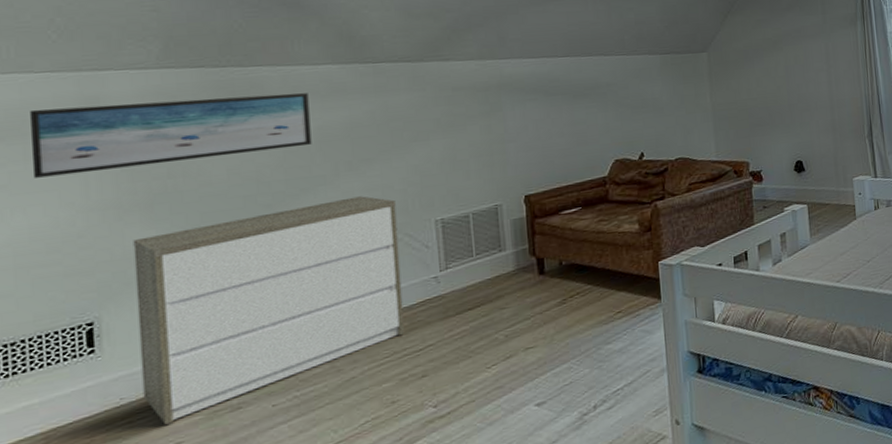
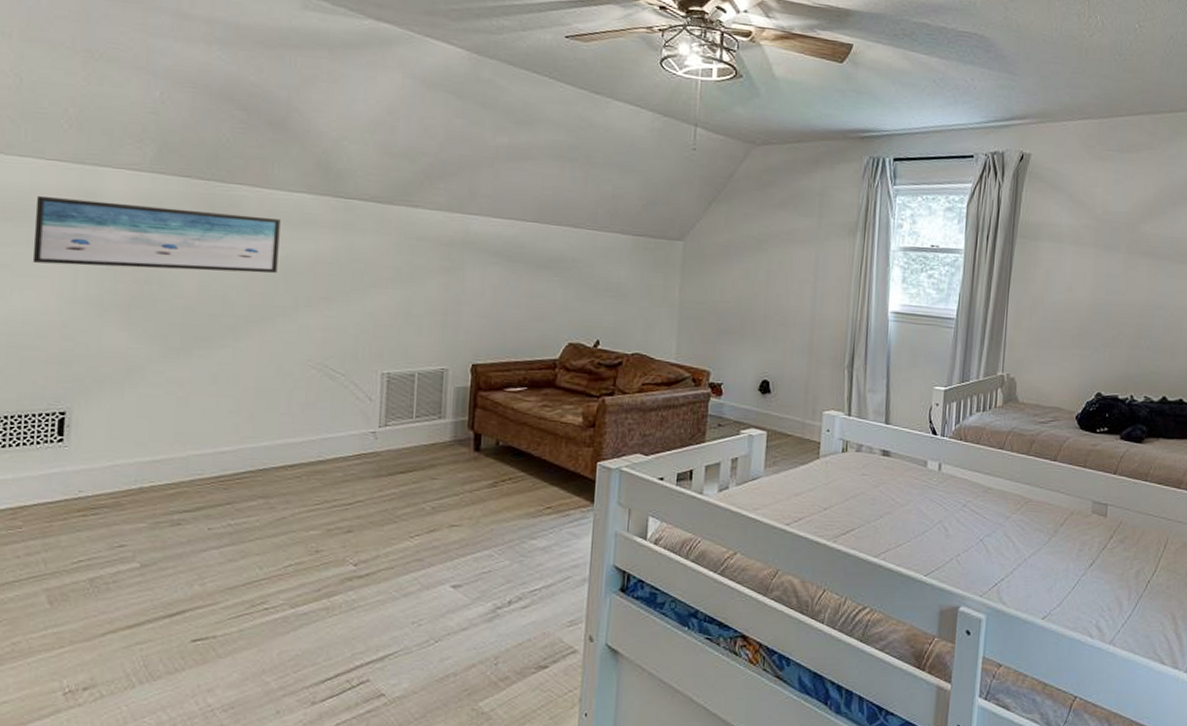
dresser: present [133,196,405,425] -> none [98,334,347,525]

